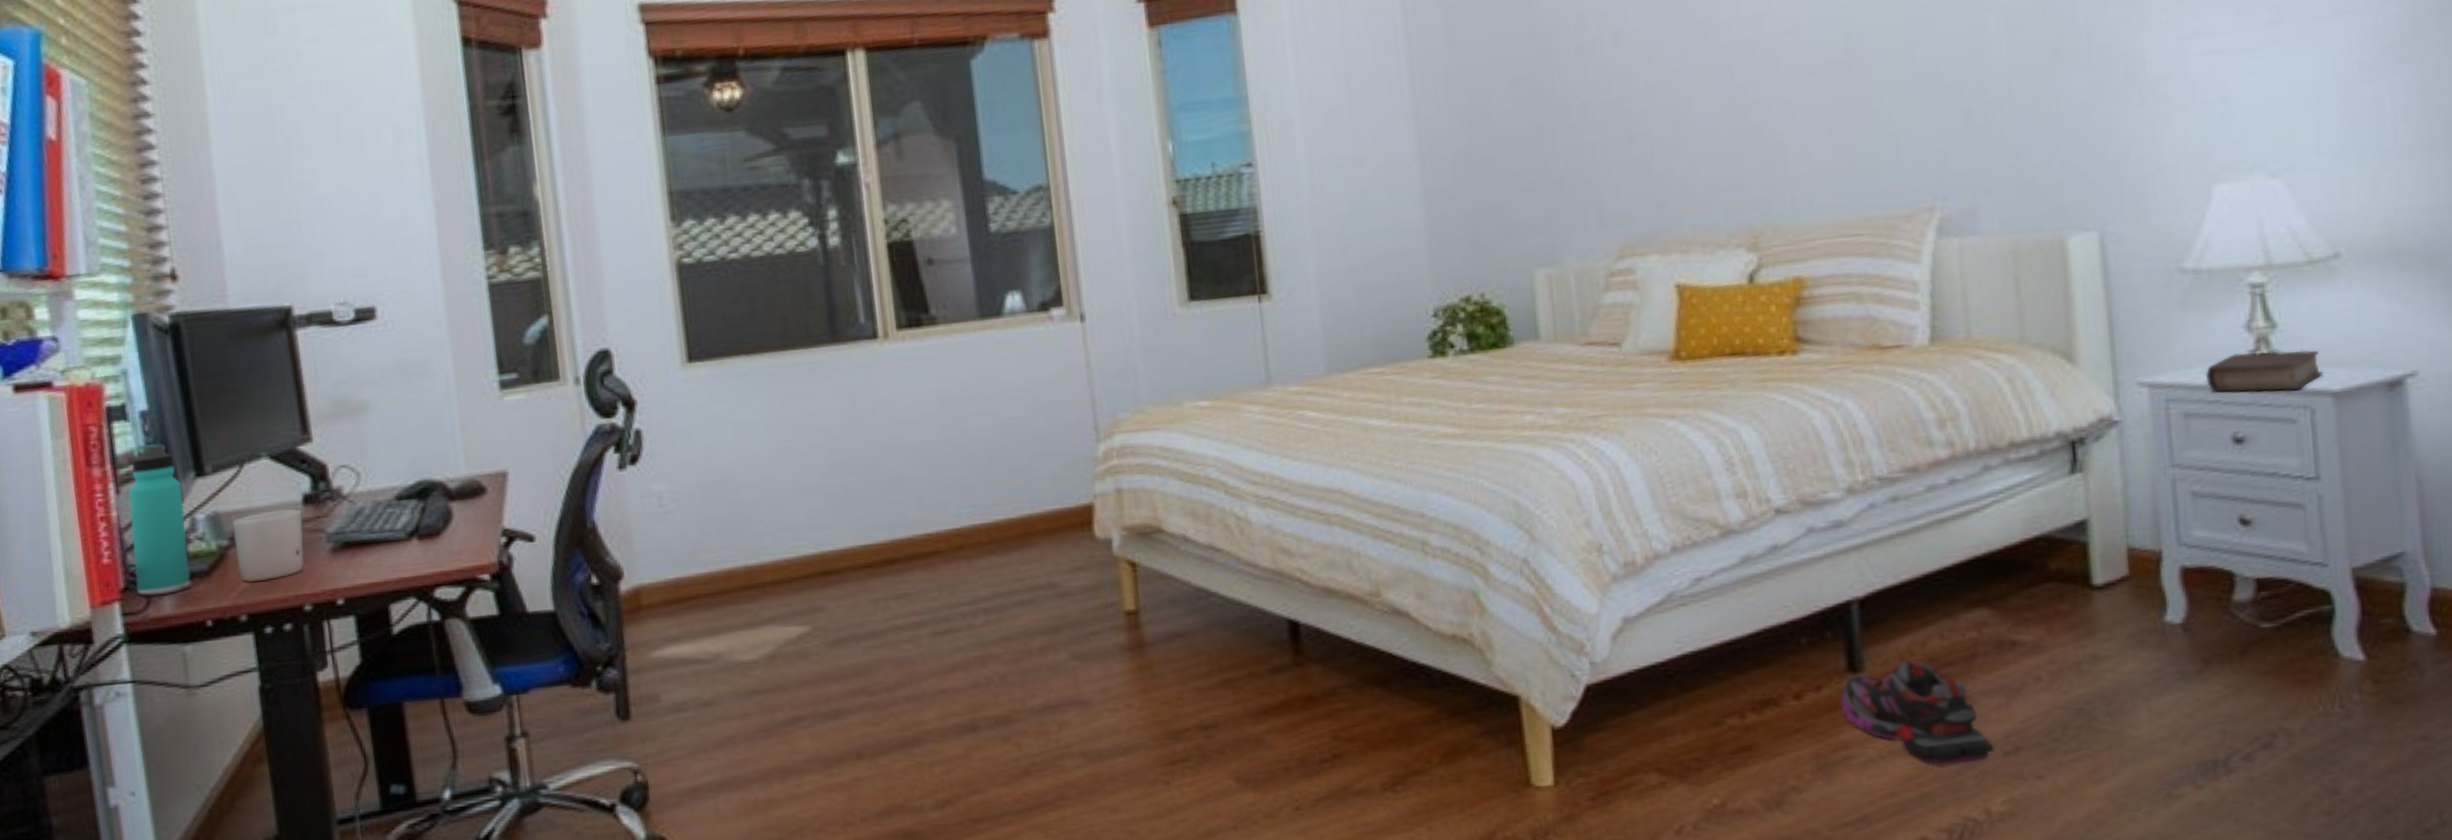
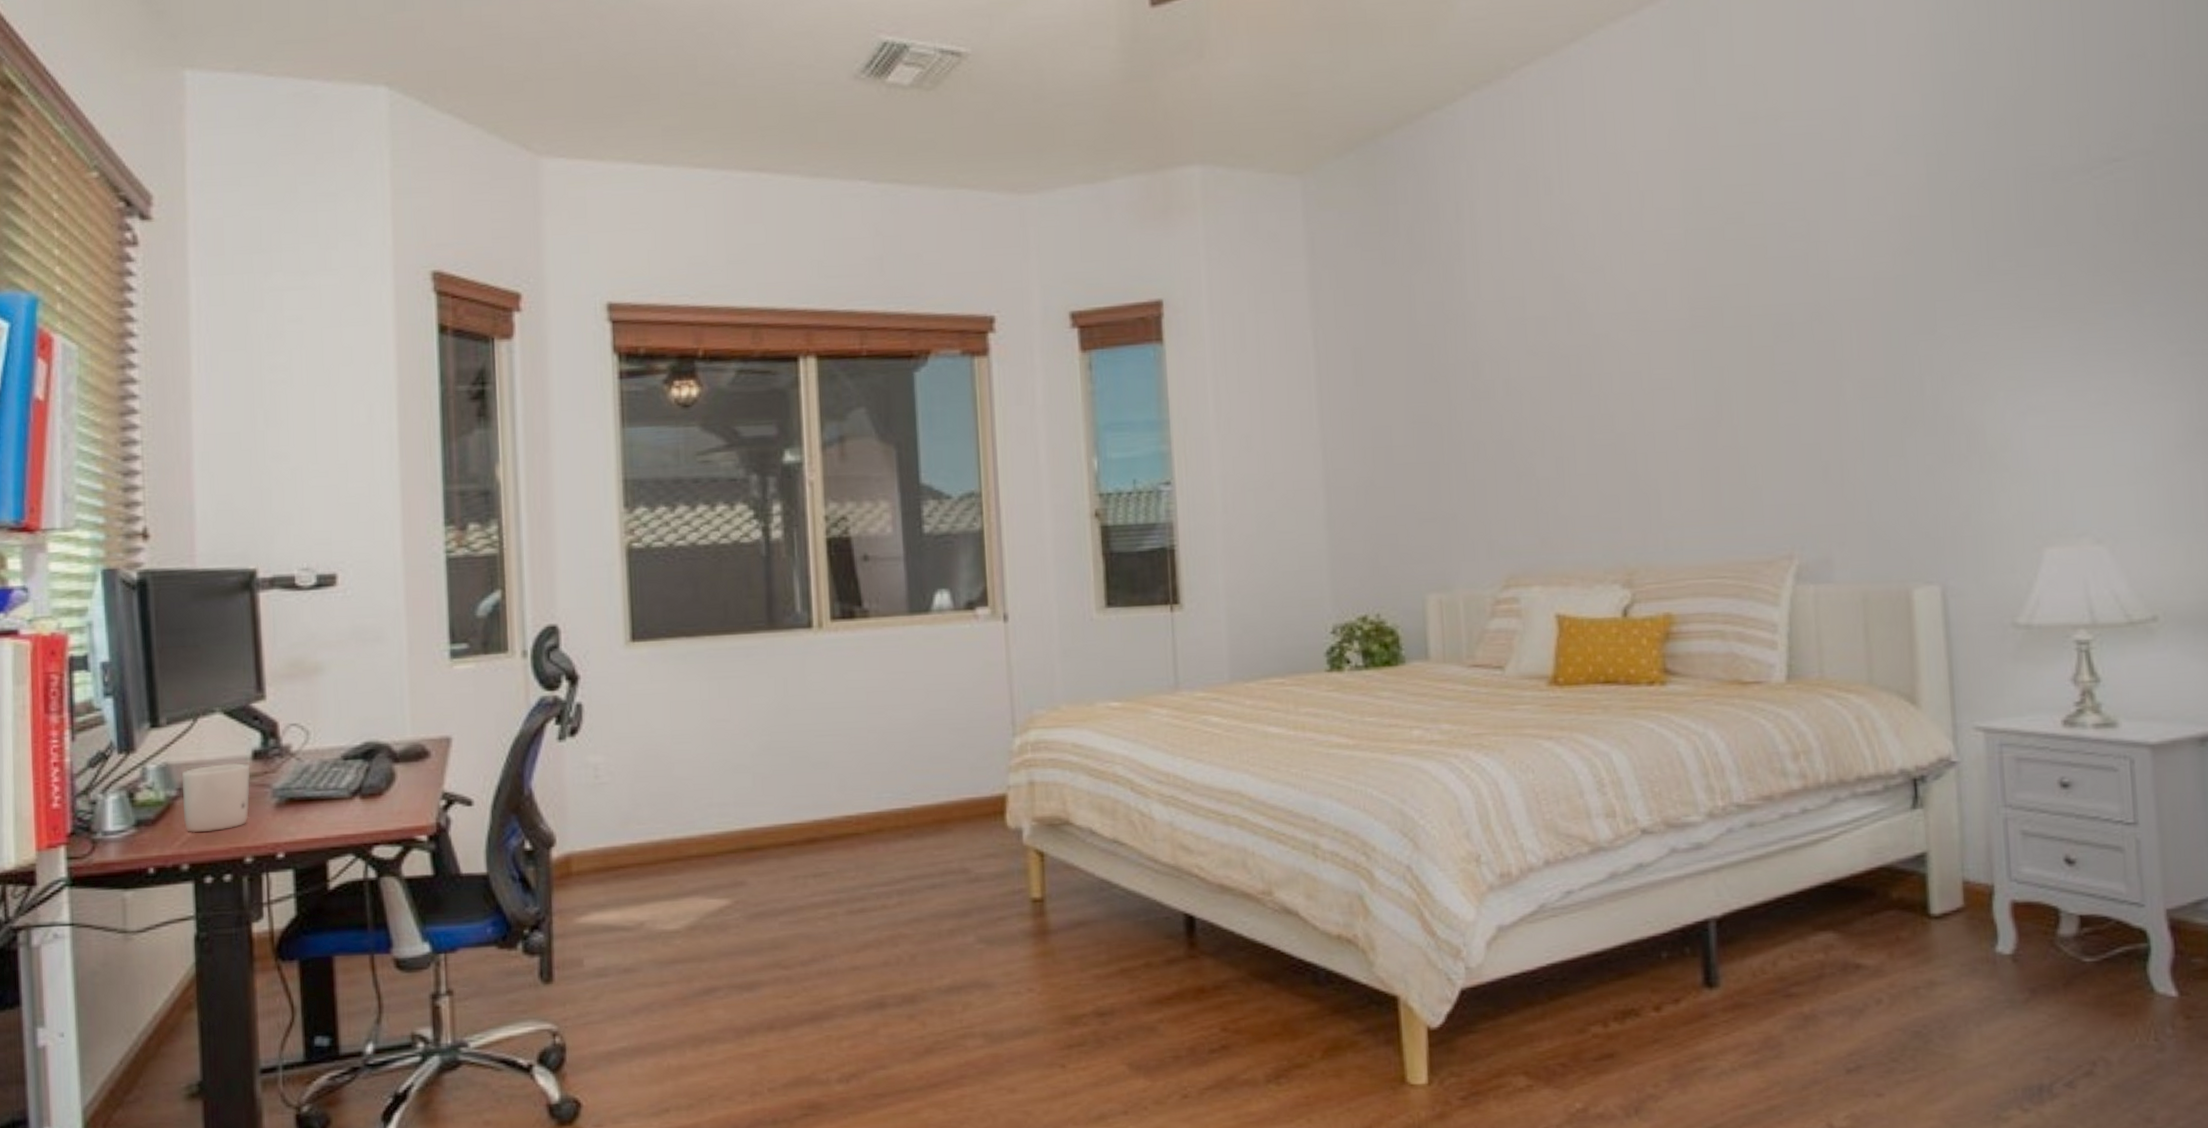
thermos bottle: present [128,443,191,598] -> none [82,693,137,843]
athletic shoe: present [1839,658,1995,766] -> none [1695,976,1838,1080]
book: present [2205,350,2323,393] -> none [2035,704,2141,741]

